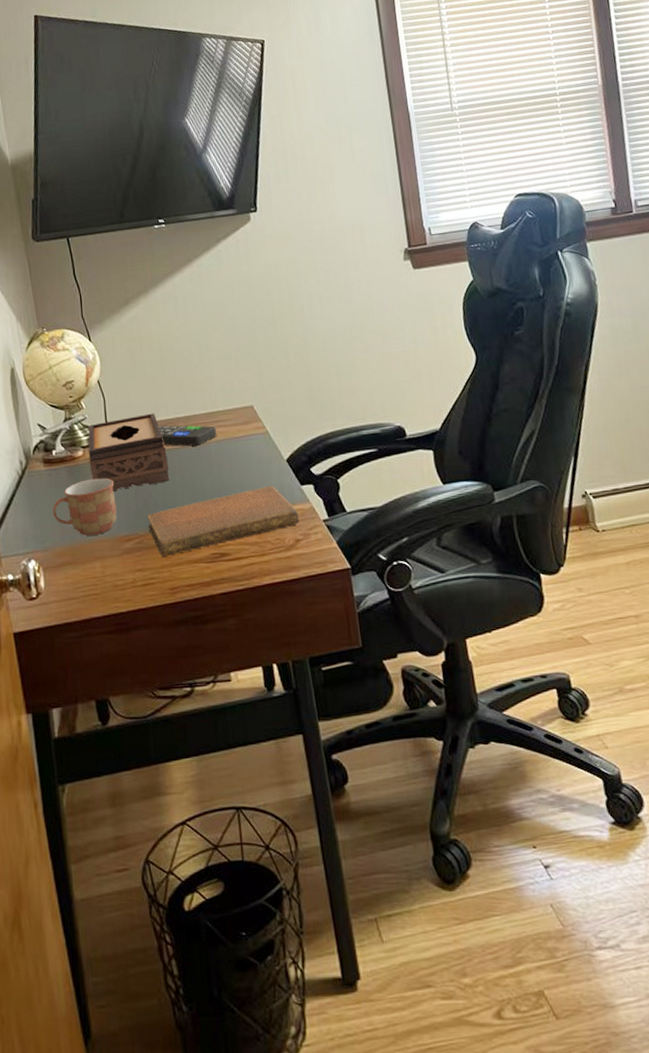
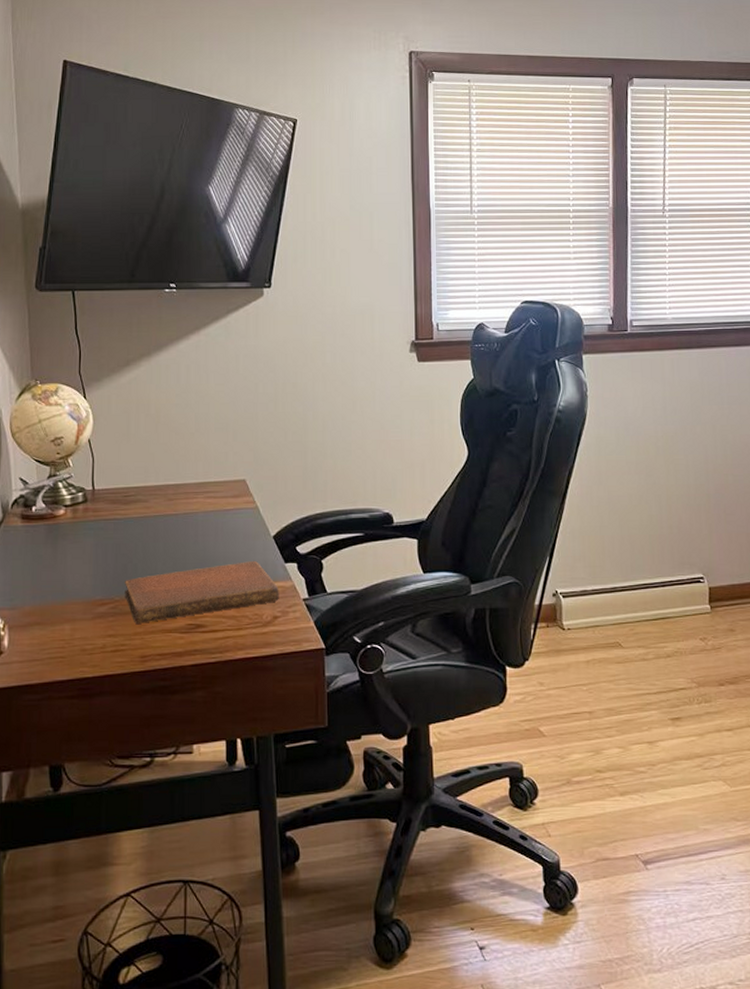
mug: present [52,478,117,536] -> none [26,539,94,597]
tissue box: present [88,413,169,492] -> none [70,478,153,554]
remote control: present [158,425,217,447] -> none [146,491,206,515]

